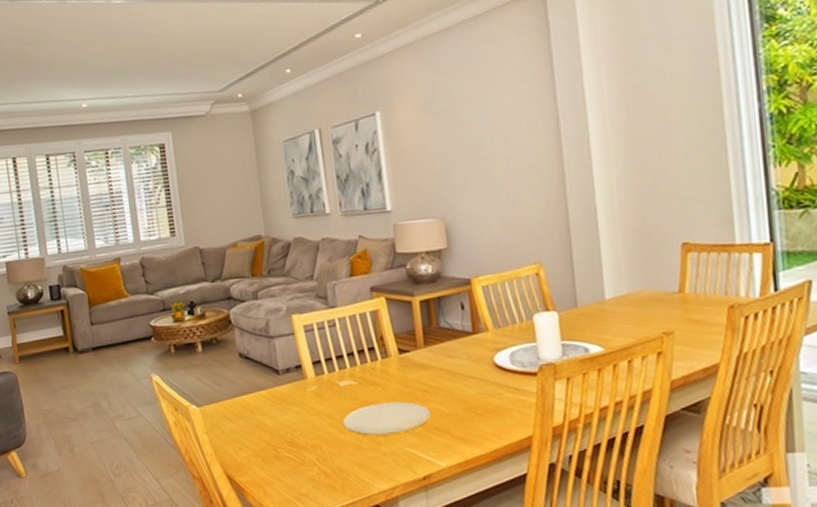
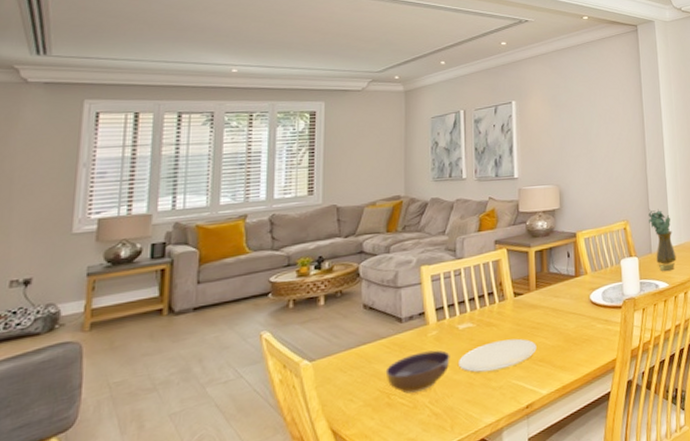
bowl: none [269,406,334,448] -> present [385,350,450,394]
vase: none [571,247,615,332] -> present [648,209,677,272]

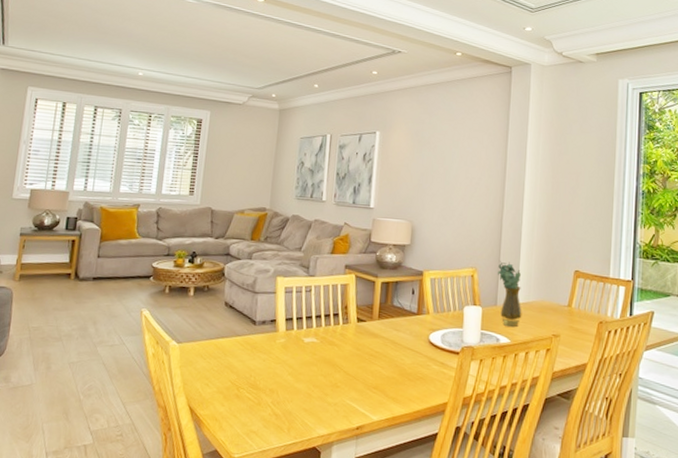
bowl: present [385,350,450,394] -> none [237,355,294,391]
plate: present [457,338,537,374] -> none [299,360,373,389]

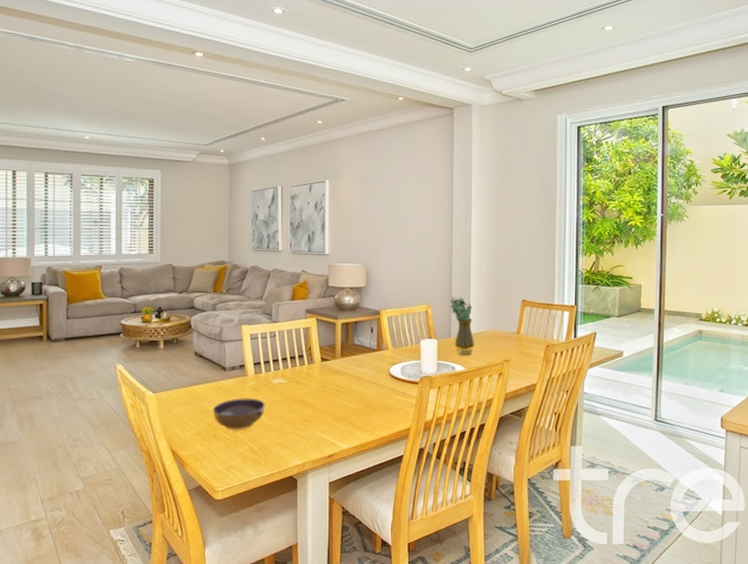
bowl: none [237,355,294,391] -> present [212,398,265,430]

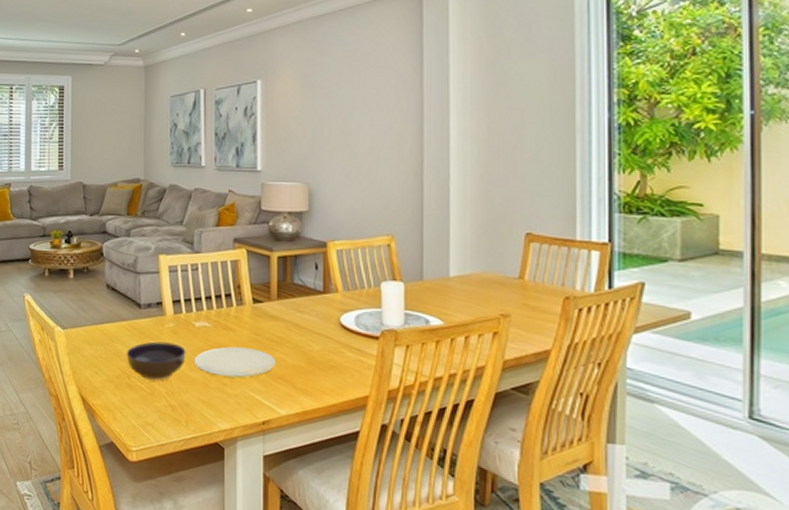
plate: none [271,398,339,423] -> present [193,346,276,378]
vase: present [450,296,475,356] -> none [422,226,457,307]

